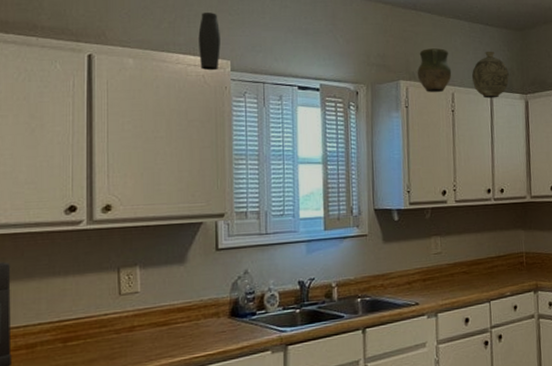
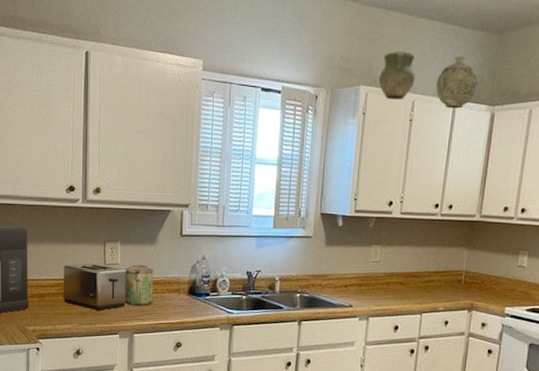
toaster: none [62,295,151,354] -> present [63,263,127,310]
canister: none [146,289,186,341] -> present [124,264,154,306]
vase: present [198,13,221,71] -> none [176,11,195,70]

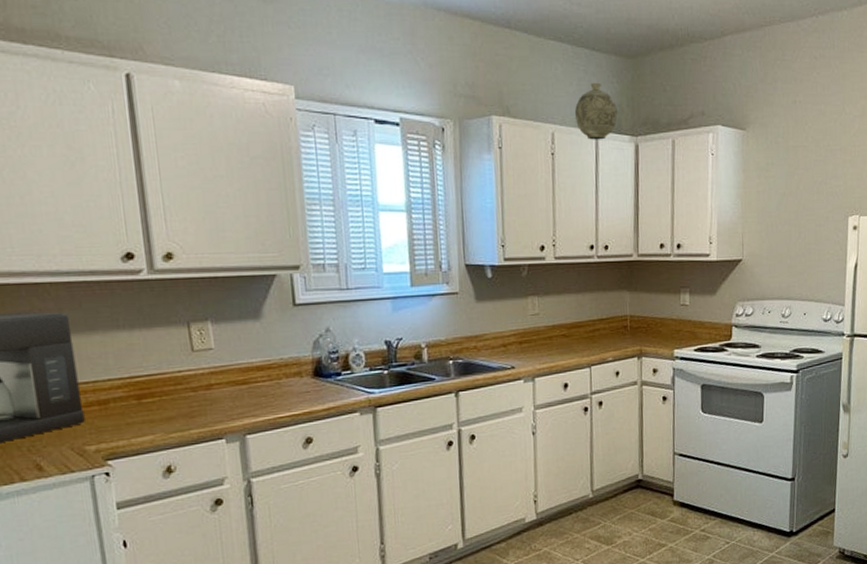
toaster: present [63,263,127,310] -> none [131,351,230,412]
canister: present [124,264,154,306] -> none [221,346,268,400]
ceramic jug: present [378,52,416,99] -> none [511,77,552,131]

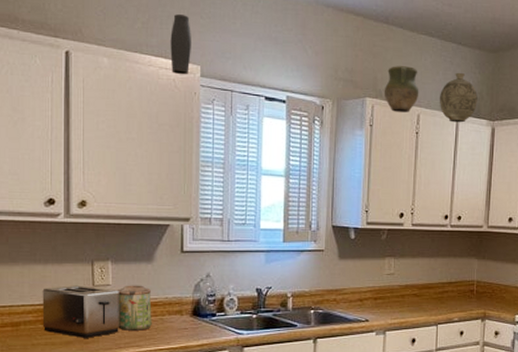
toaster: none [131,351,230,412] -> present [42,285,121,338]
canister: none [221,346,268,400] -> present [117,285,152,331]
vase: none [253,24,282,98] -> present [170,14,191,75]
ceramic jug: none [511,77,552,131] -> present [384,66,419,112]

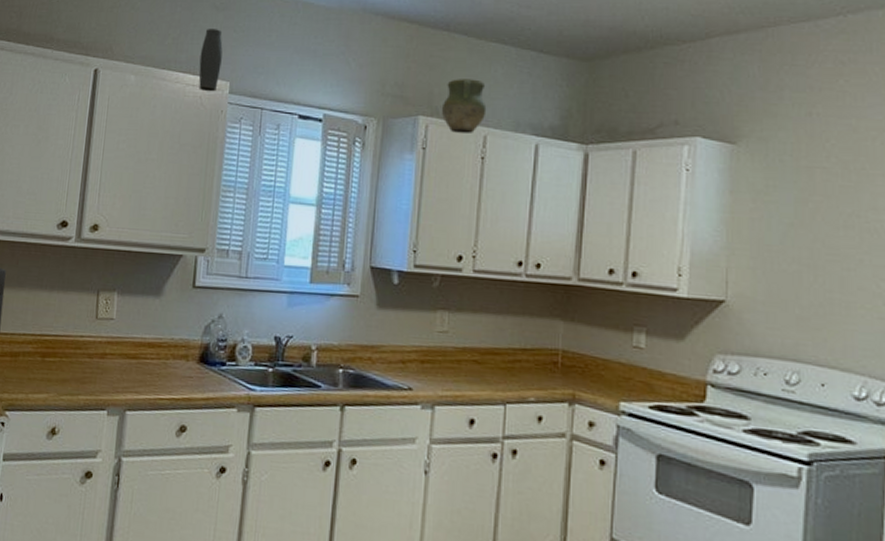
toaster: present [42,285,121,338] -> none [40,316,124,378]
canister: present [117,285,152,331] -> none [117,320,156,375]
decorative vase: present [439,72,478,123] -> none [512,85,565,147]

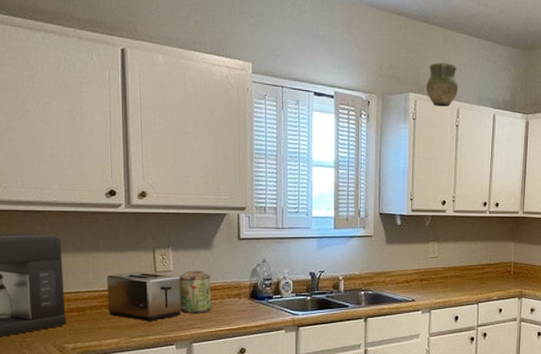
toaster: none [40,316,124,378] -> present [106,272,182,321]
canister: none [117,320,156,375] -> present [178,270,212,313]
vase: present [198,29,223,92] -> none [222,13,243,72]

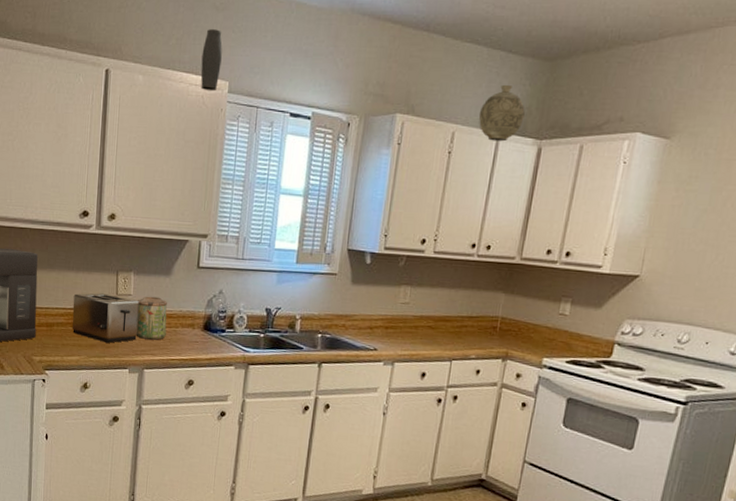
vase: none [222,13,243,72] -> present [200,29,223,91]
ceramic jug: present [425,63,459,107] -> none [416,78,457,130]
decorative vase: none [477,69,513,116] -> present [479,84,525,142]

